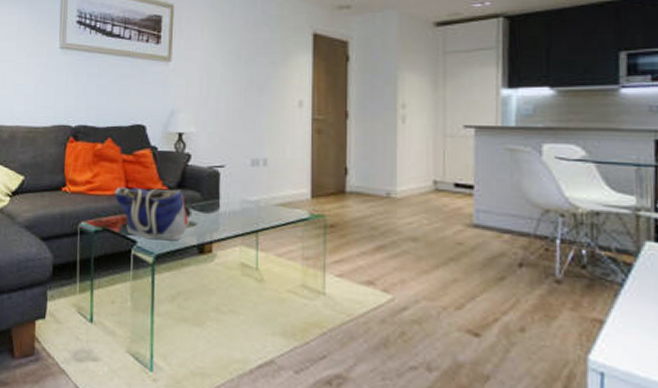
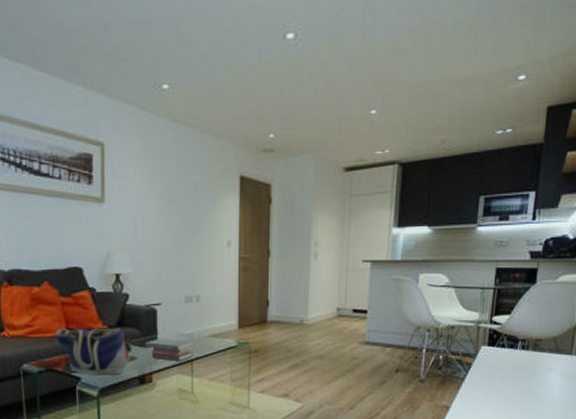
books: none [204,203,259,232] -> present [144,338,193,362]

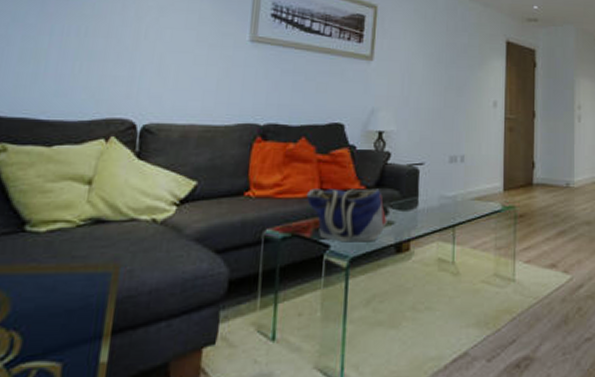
books: present [144,338,193,362] -> none [403,201,456,228]

